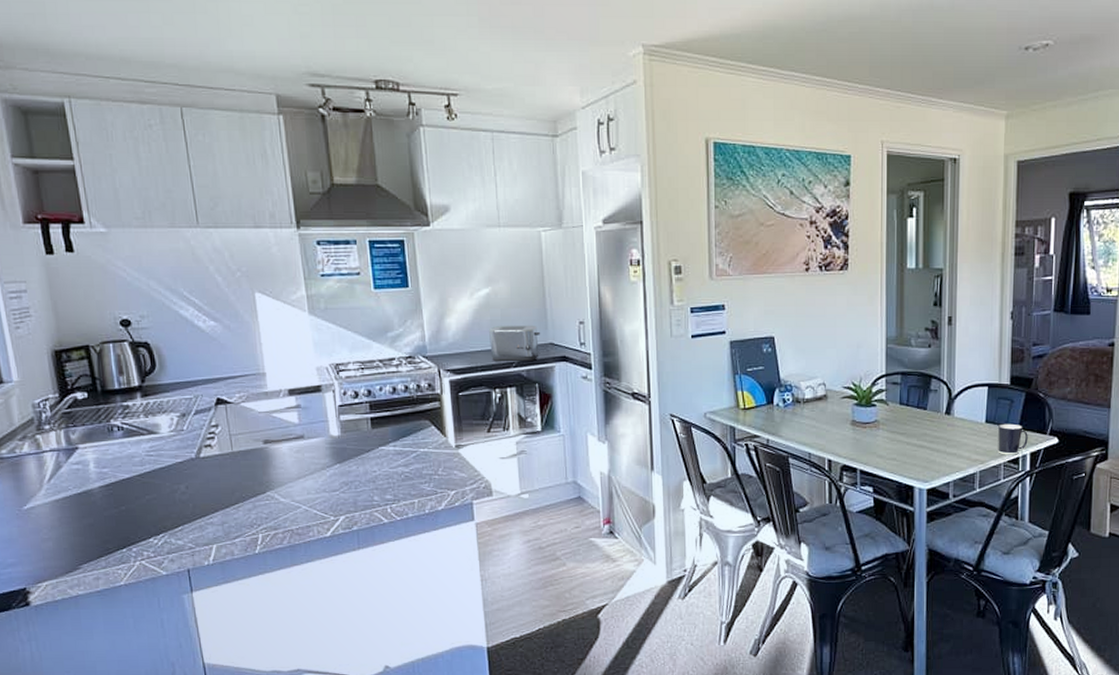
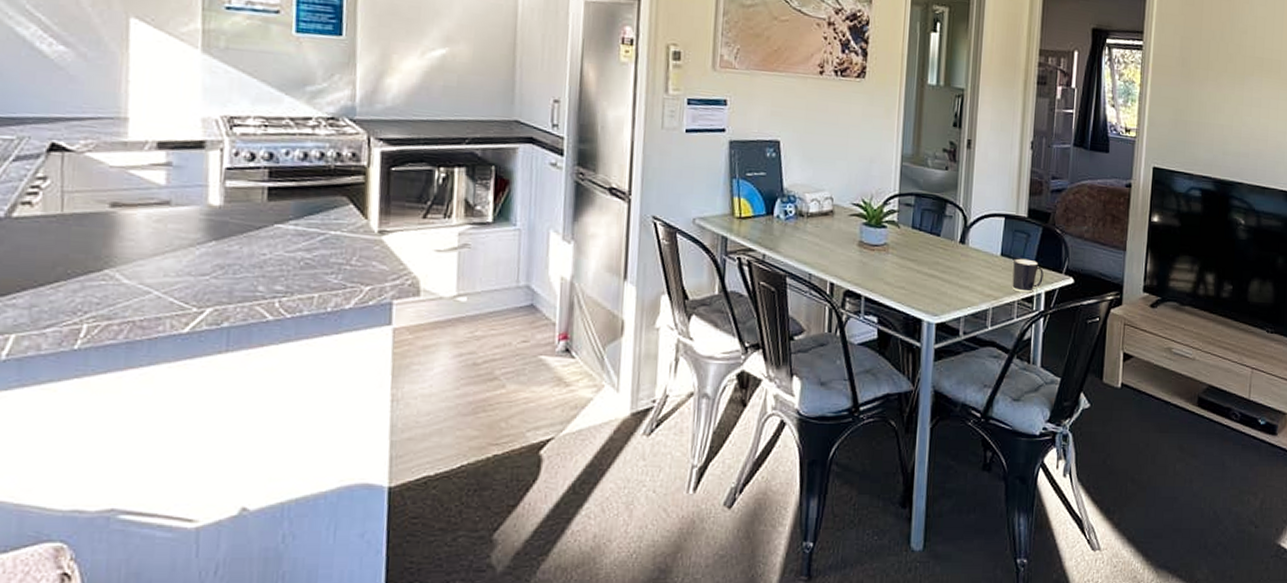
toaster: present [489,325,541,362] -> none [438,93,505,139]

